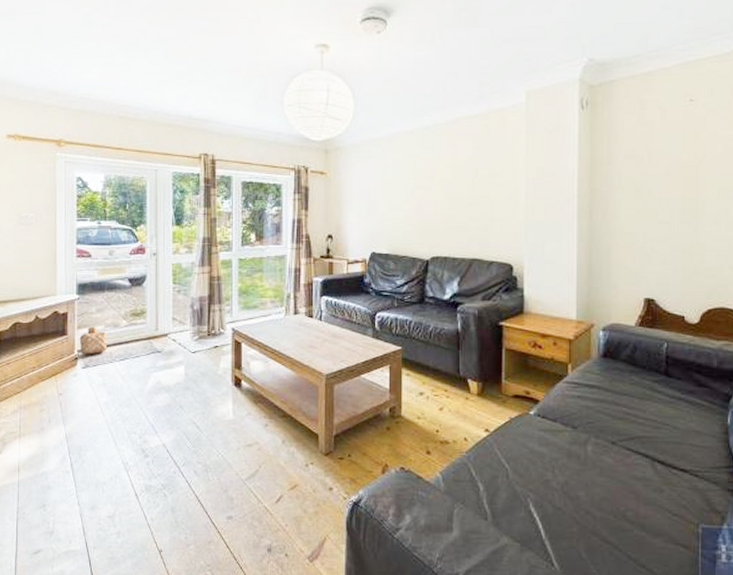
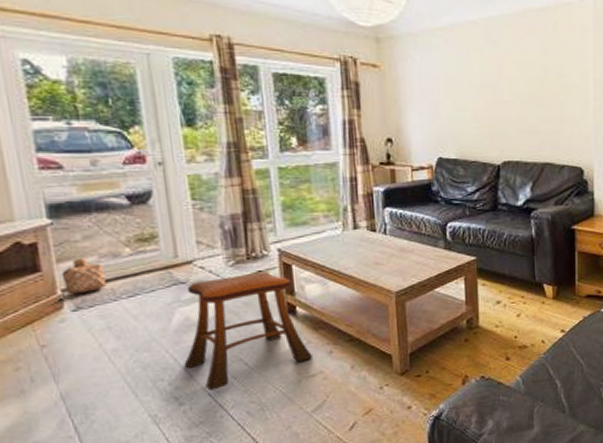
stool: none [152,347,250,447] -> present [184,272,312,391]

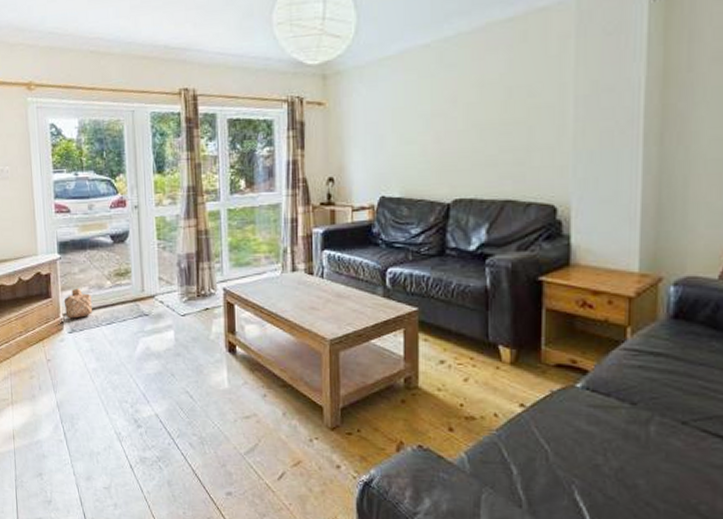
stool: present [184,272,312,391] -> none [143,309,248,418]

